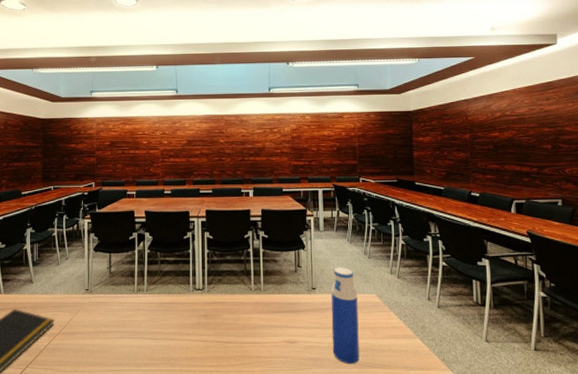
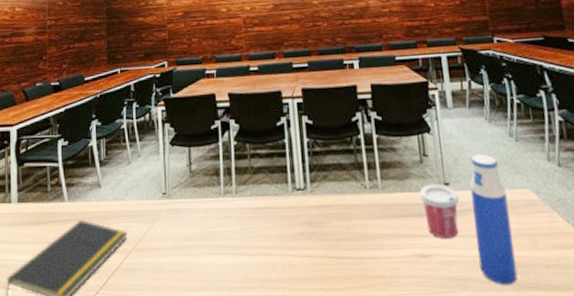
cup: none [292,288,323,329] -> present [419,184,460,239]

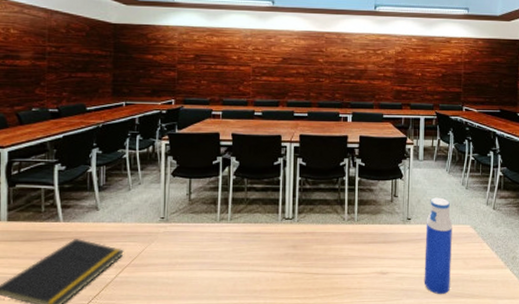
cup: present [419,184,460,239] -> none [386,219,417,260]

